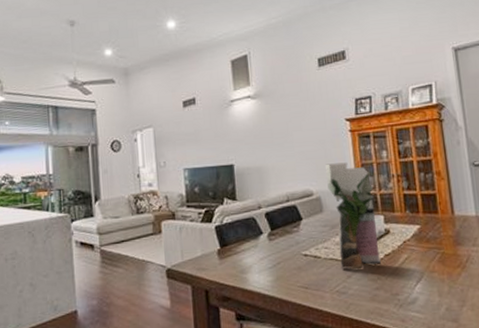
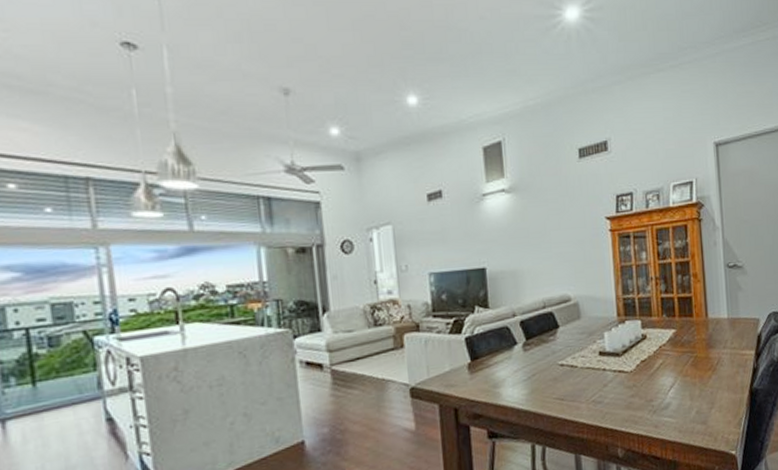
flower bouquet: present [325,162,382,270] -> none [584,264,638,378]

